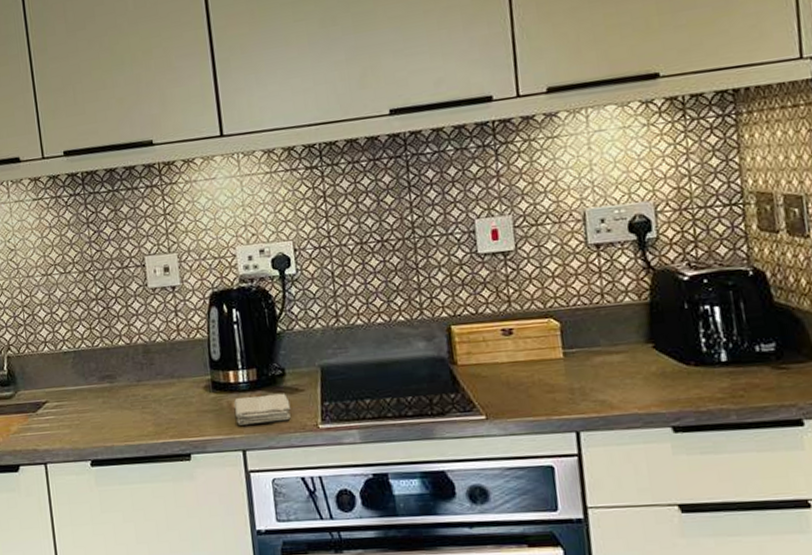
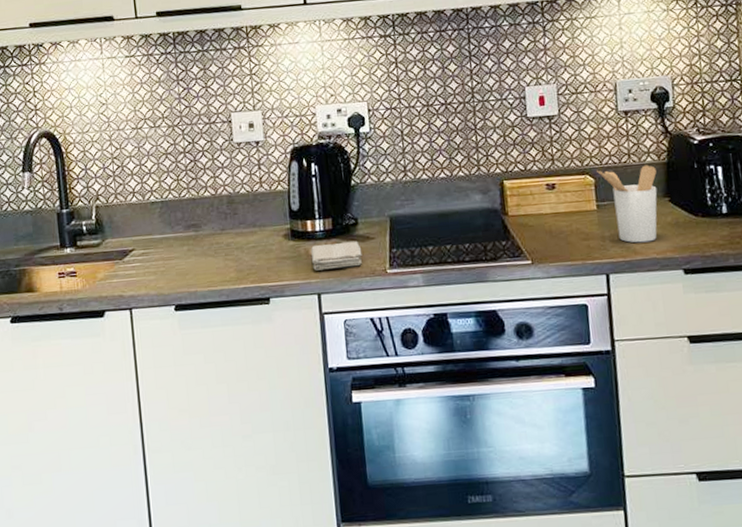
utensil holder: none [563,305,639,396] -> present [597,164,657,243]

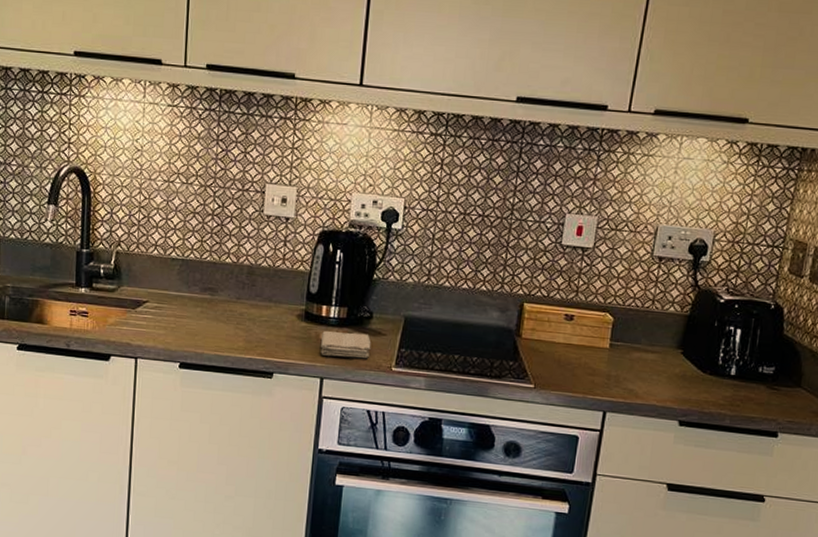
utensil holder: present [597,164,657,243] -> none [618,310,676,389]

